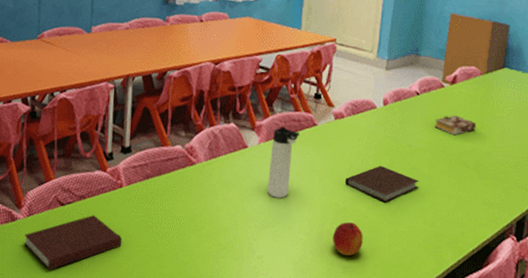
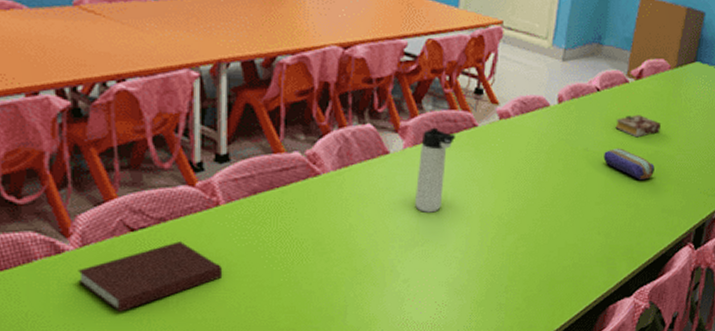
apple: present [333,222,363,257] -> none [494,237,529,274]
notebook: present [344,165,419,203] -> none [509,172,595,214]
pencil case: none [425,144,473,175] -> present [603,147,655,181]

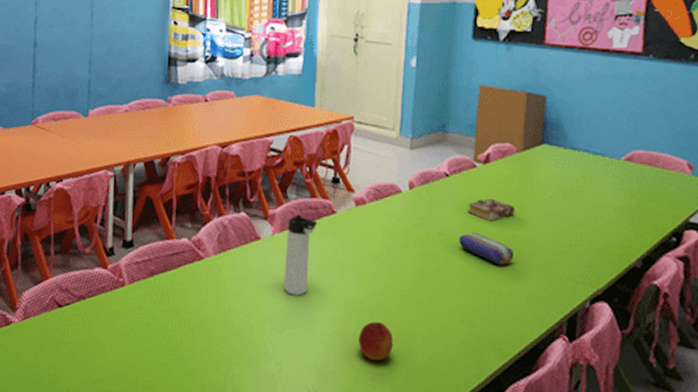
notebook: present [78,241,223,312] -> none [19,317,126,380]
apple: none [494,237,529,274] -> present [359,322,393,362]

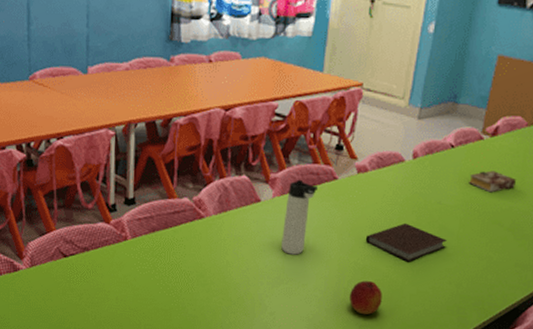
notebook: none [369,256,453,299] -> present [365,223,447,262]
pencil case: present [459,232,514,266] -> none [456,202,509,235]

